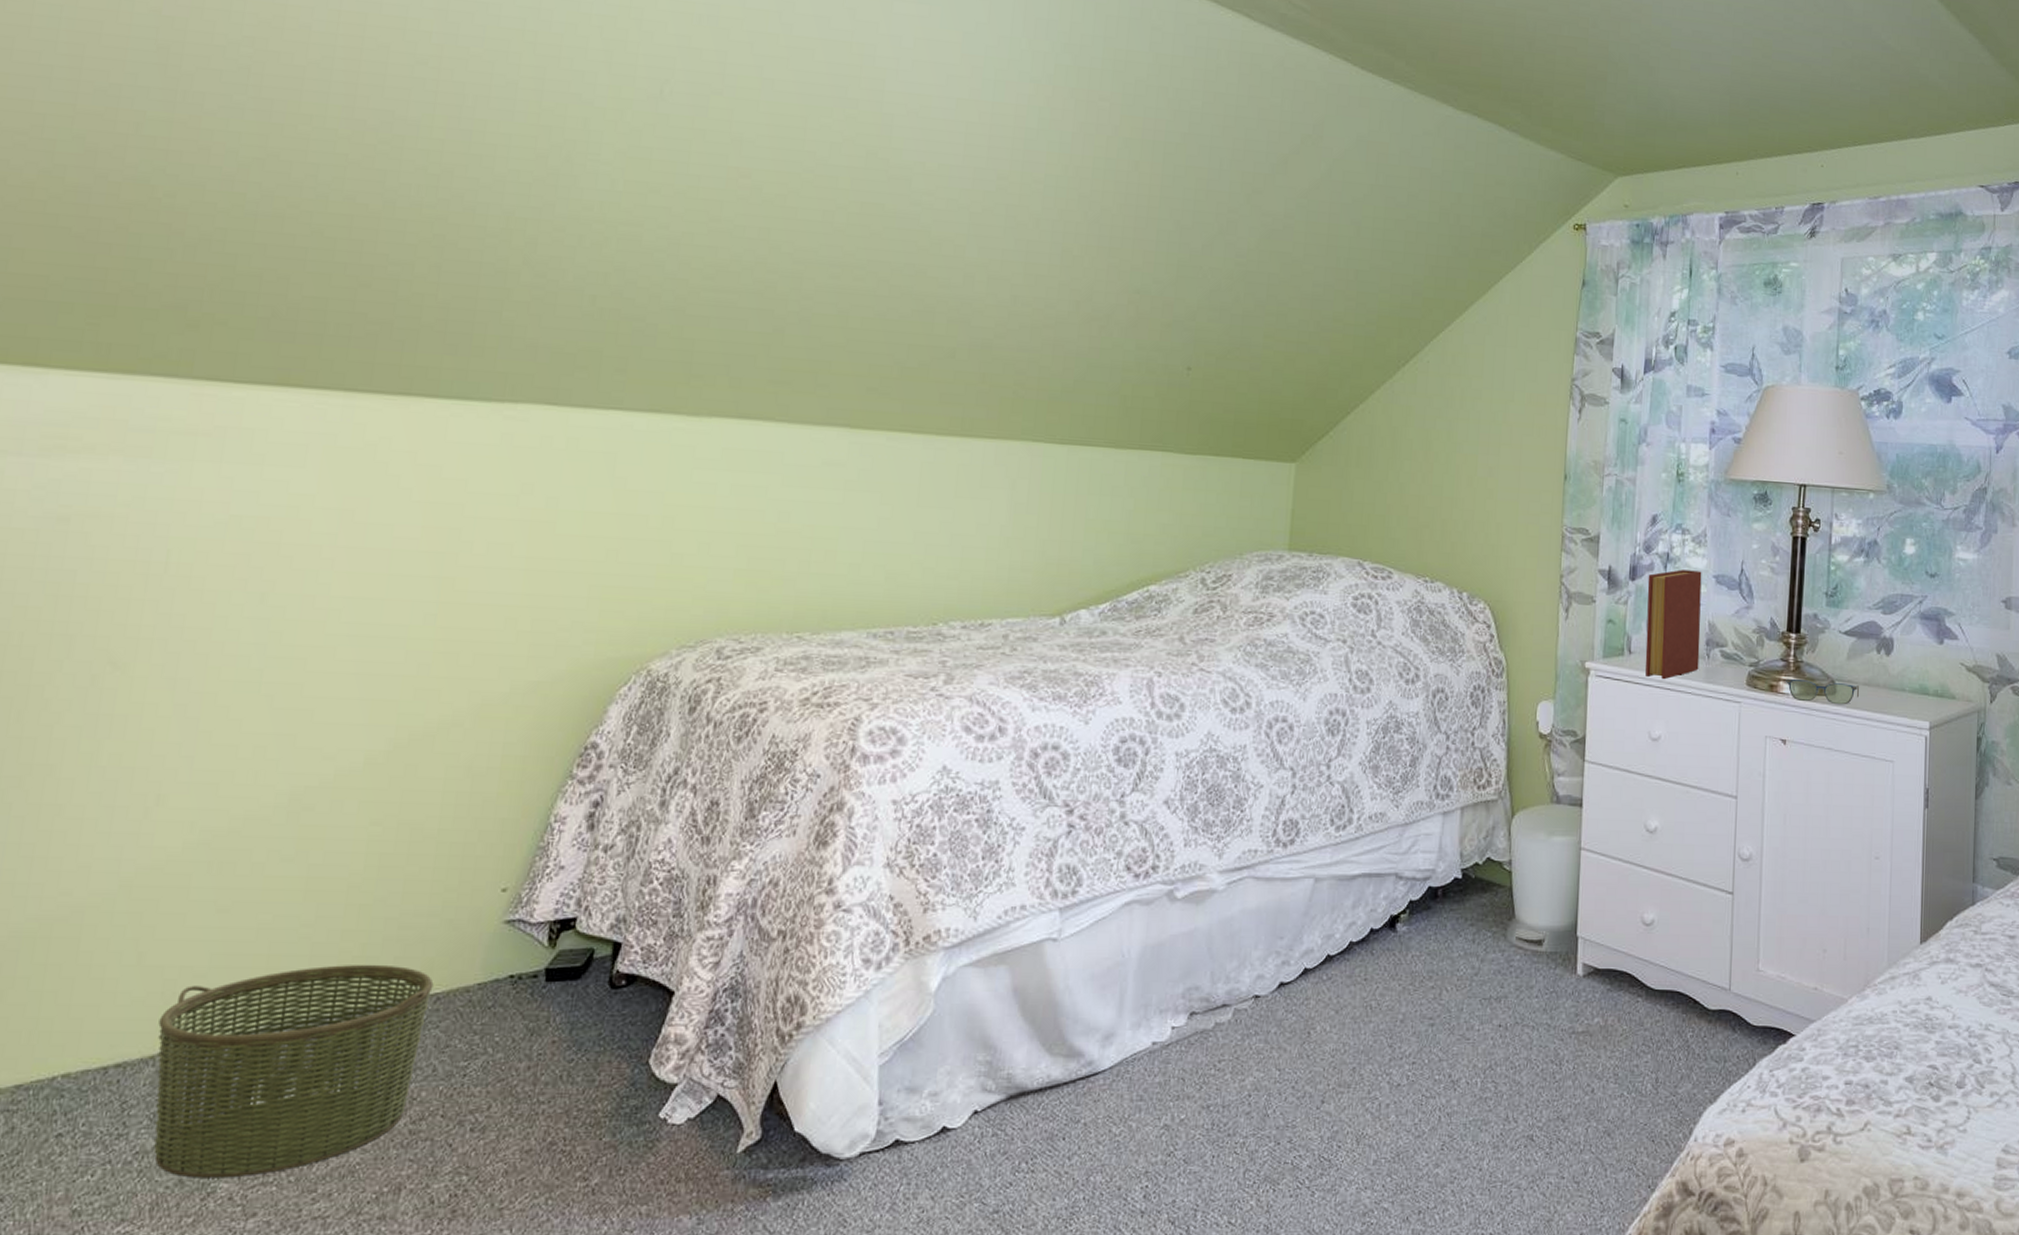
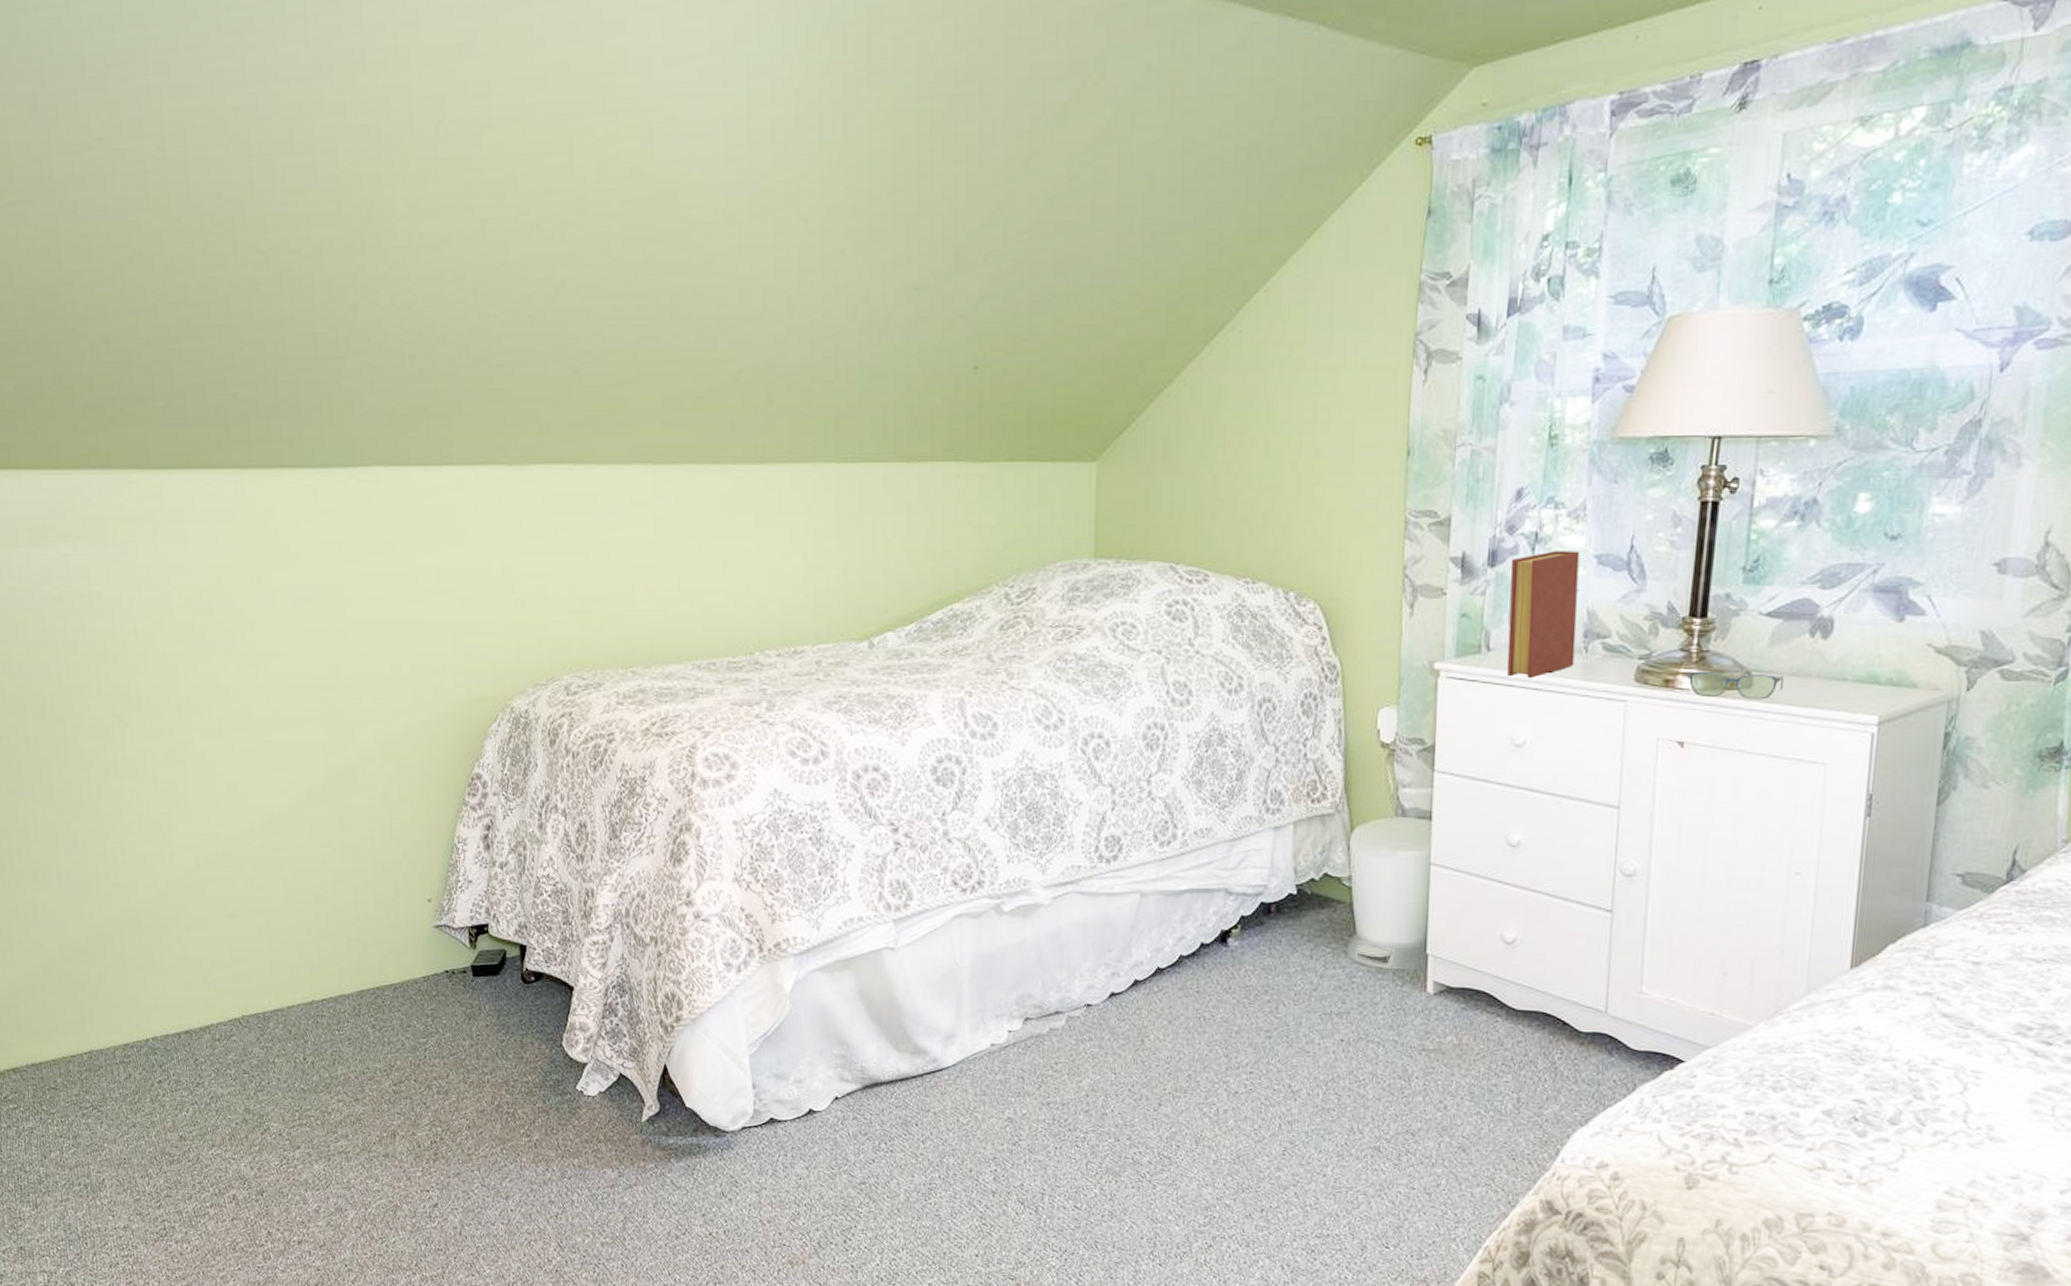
basket: present [154,964,434,1178] -> none [206,959,391,1120]

